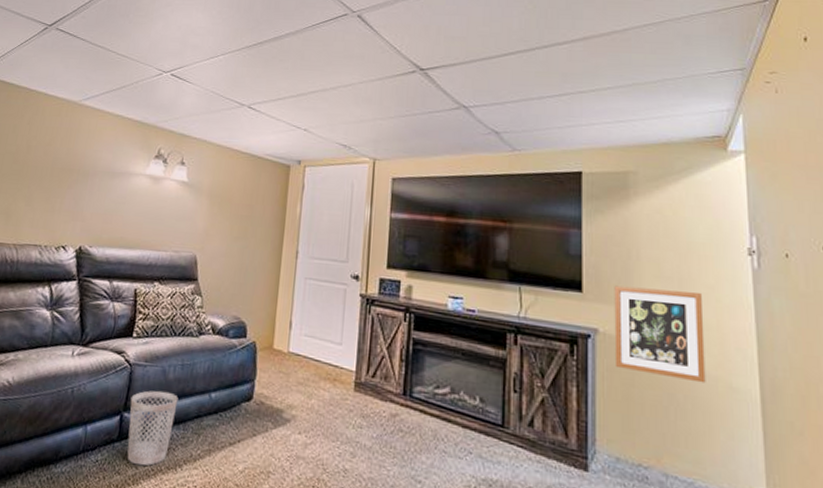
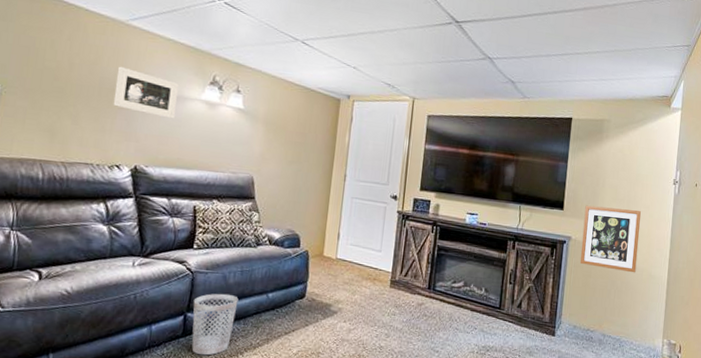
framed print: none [63,145,125,196] -> present [113,66,180,119]

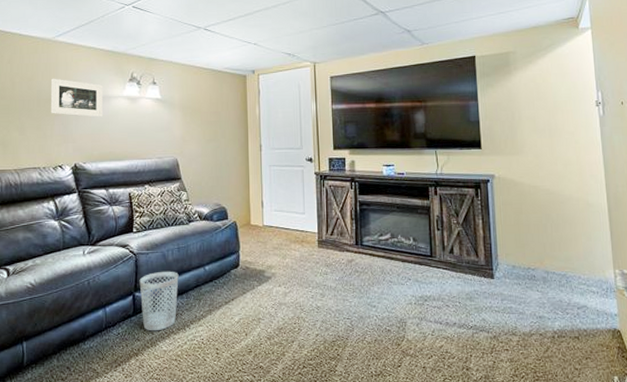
wall art: present [580,205,641,273] -> none [504,139,571,204]

